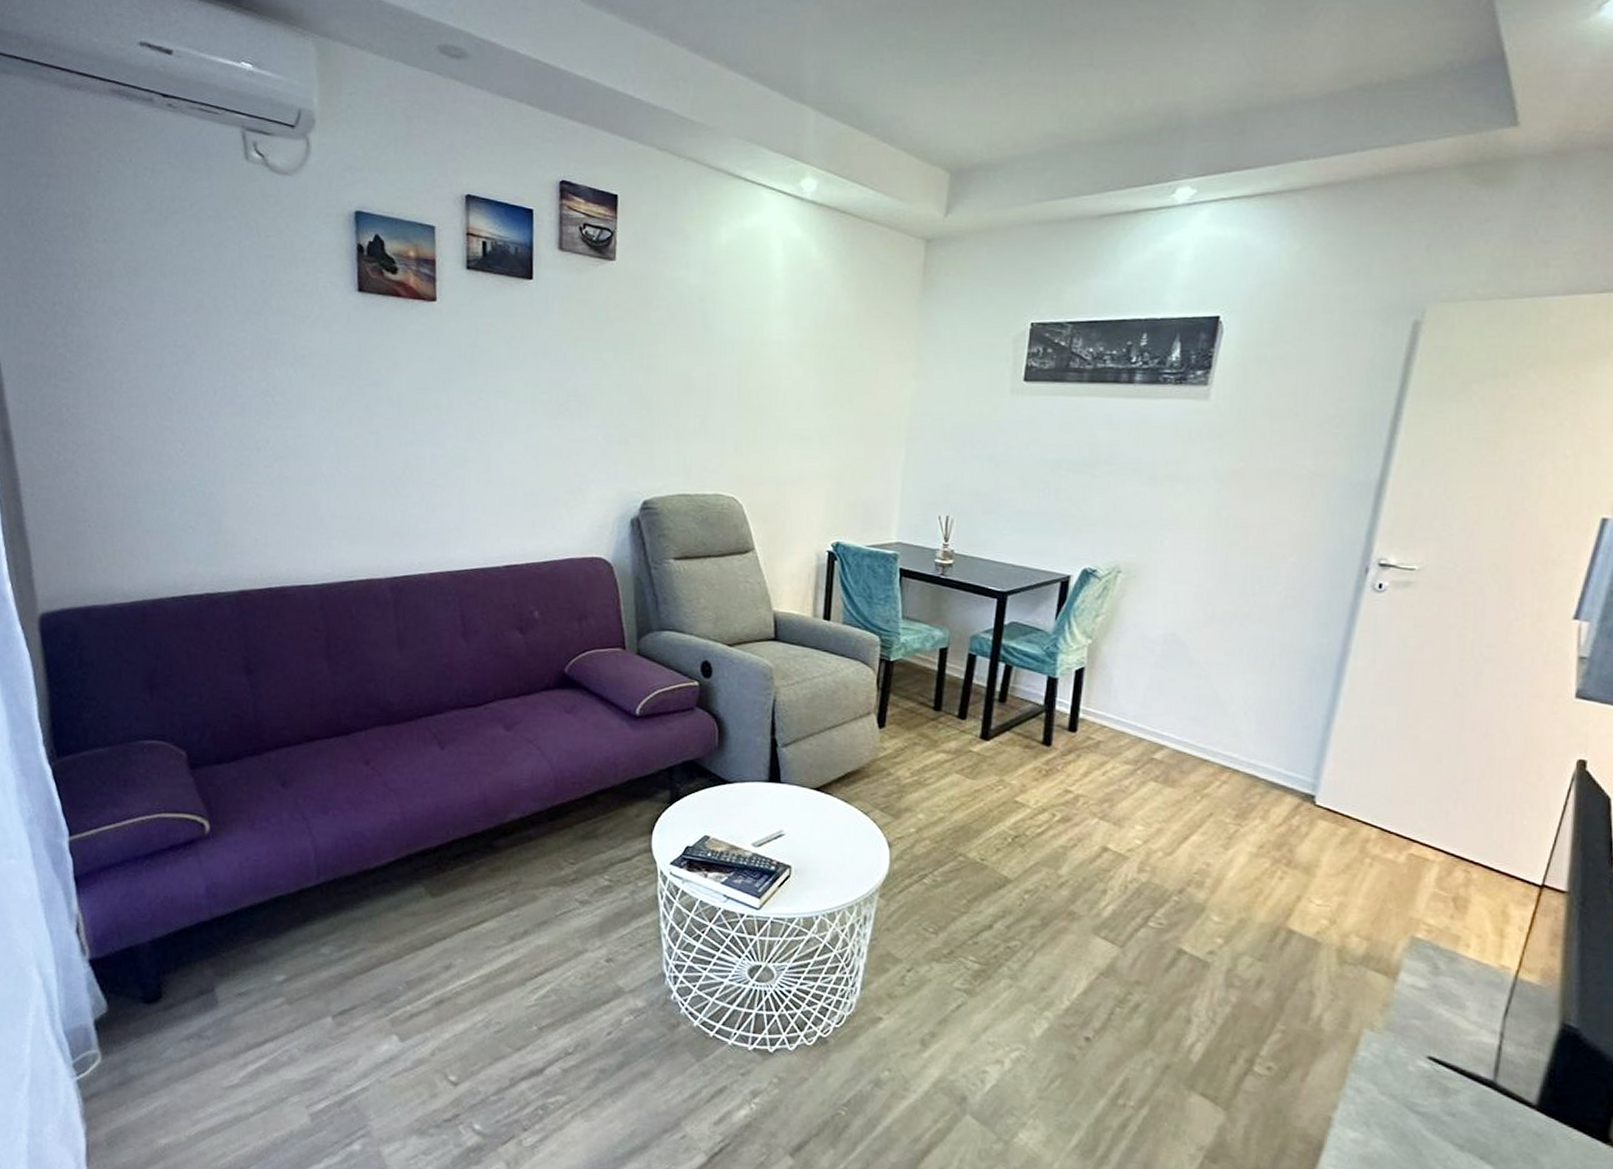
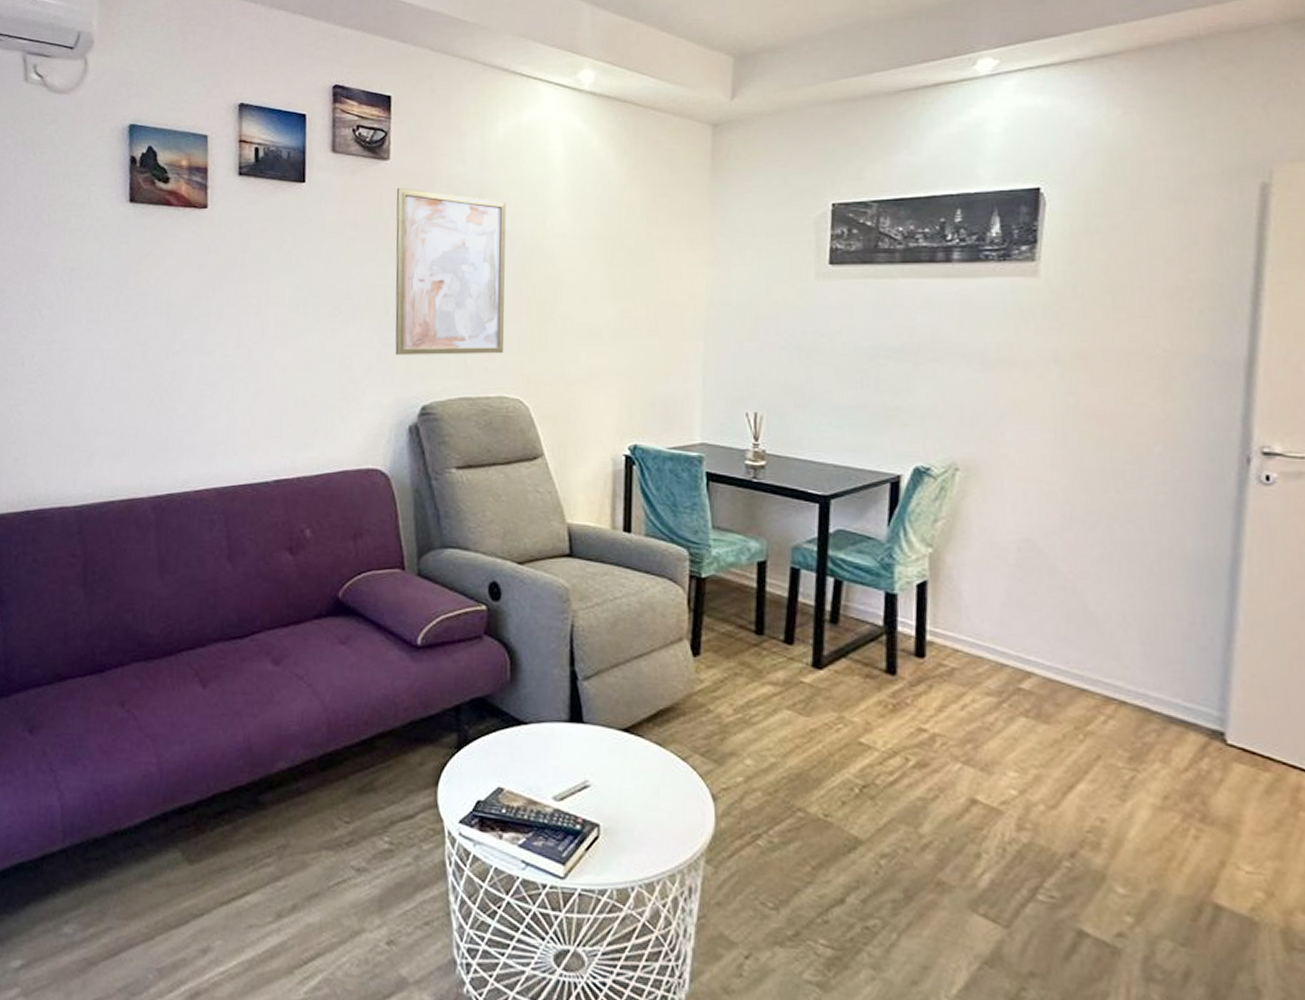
wall art: none [619,288,727,455] -> present [395,187,506,355]

